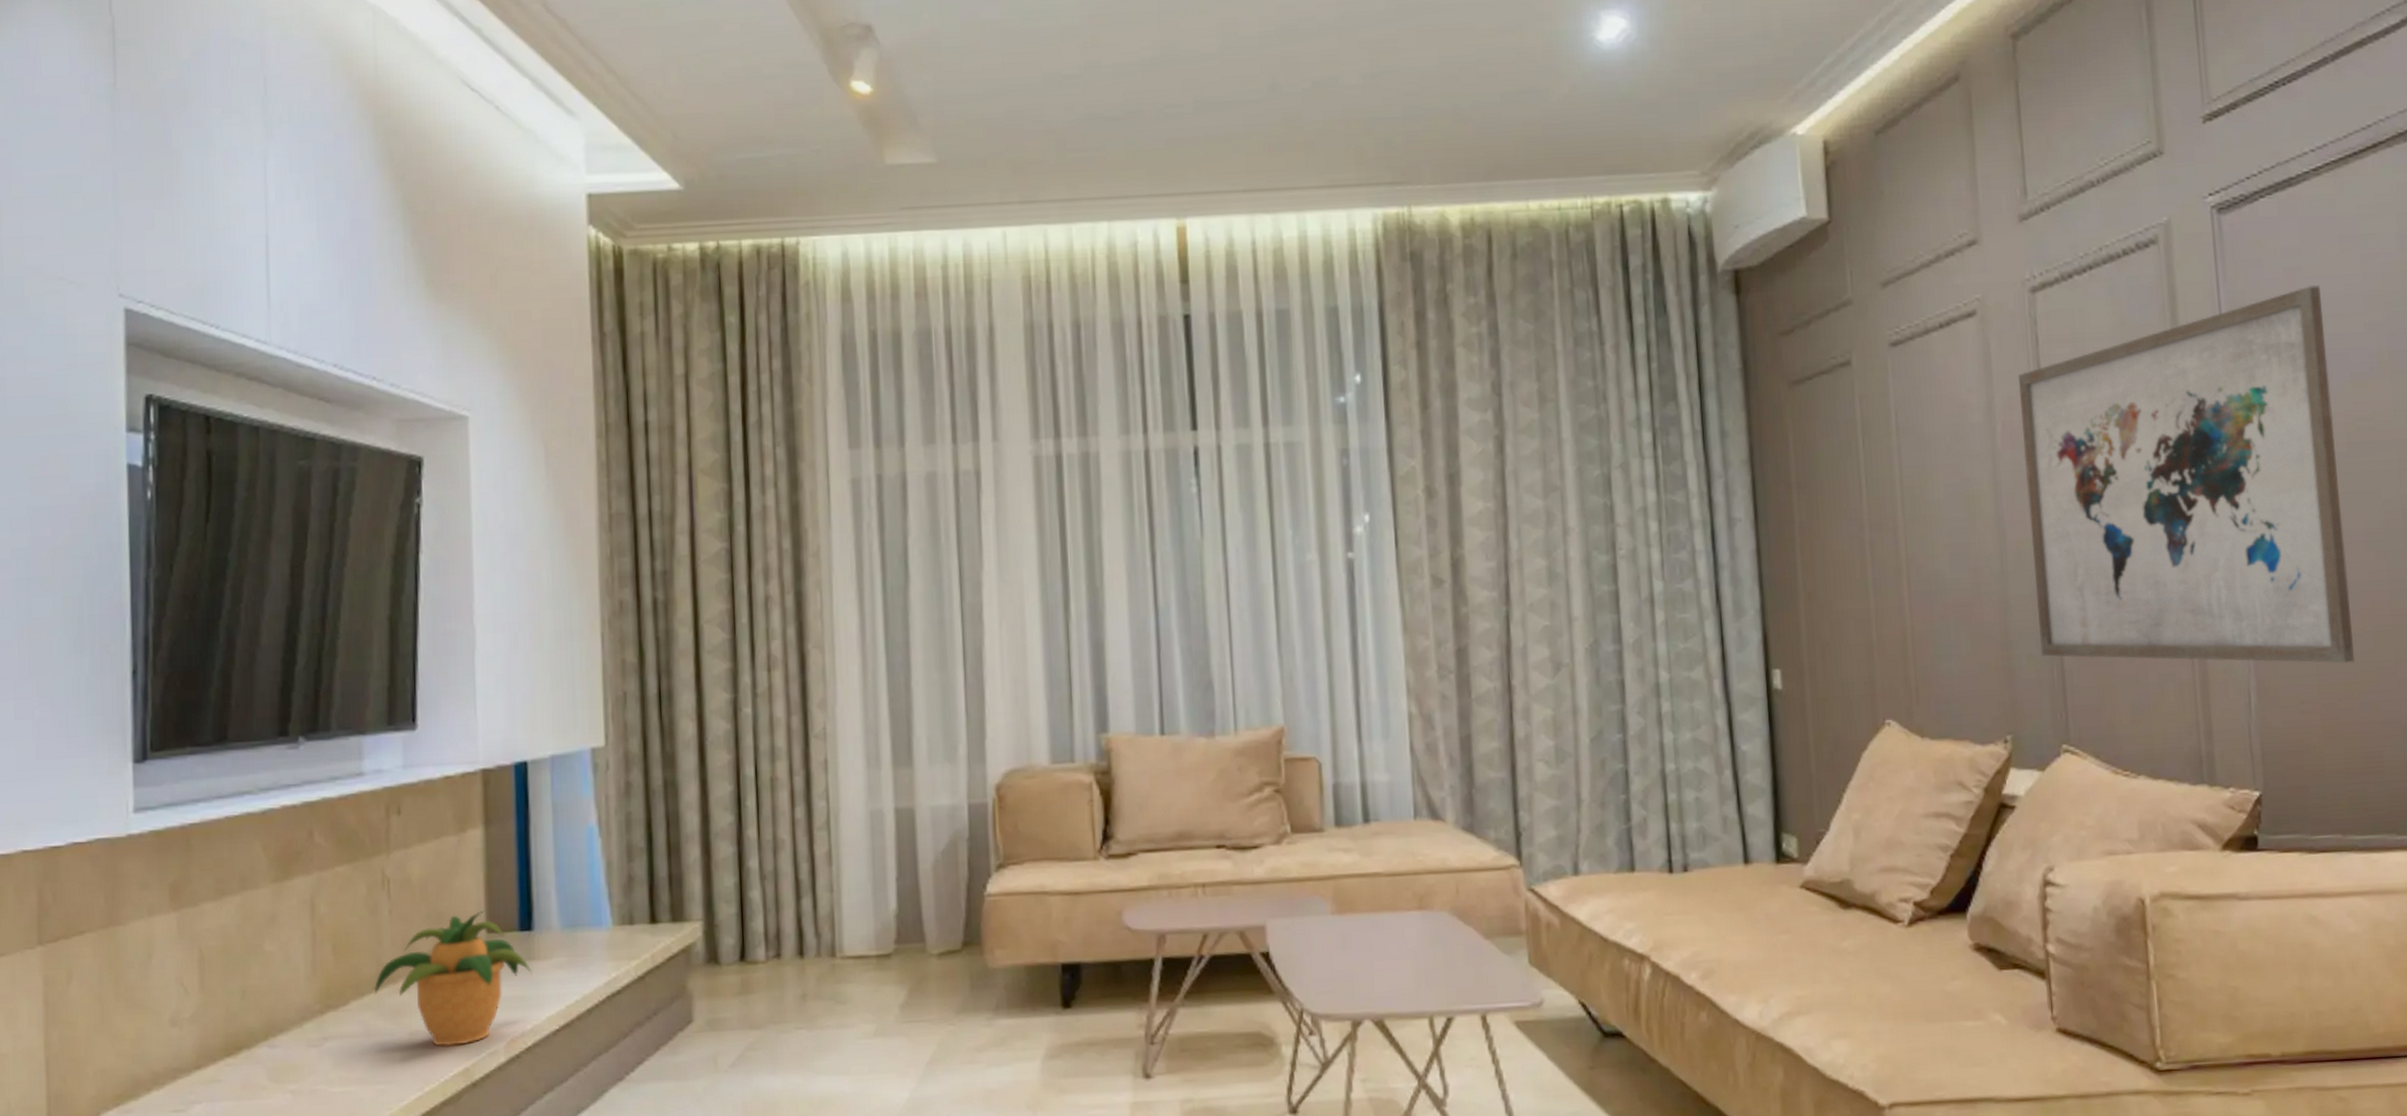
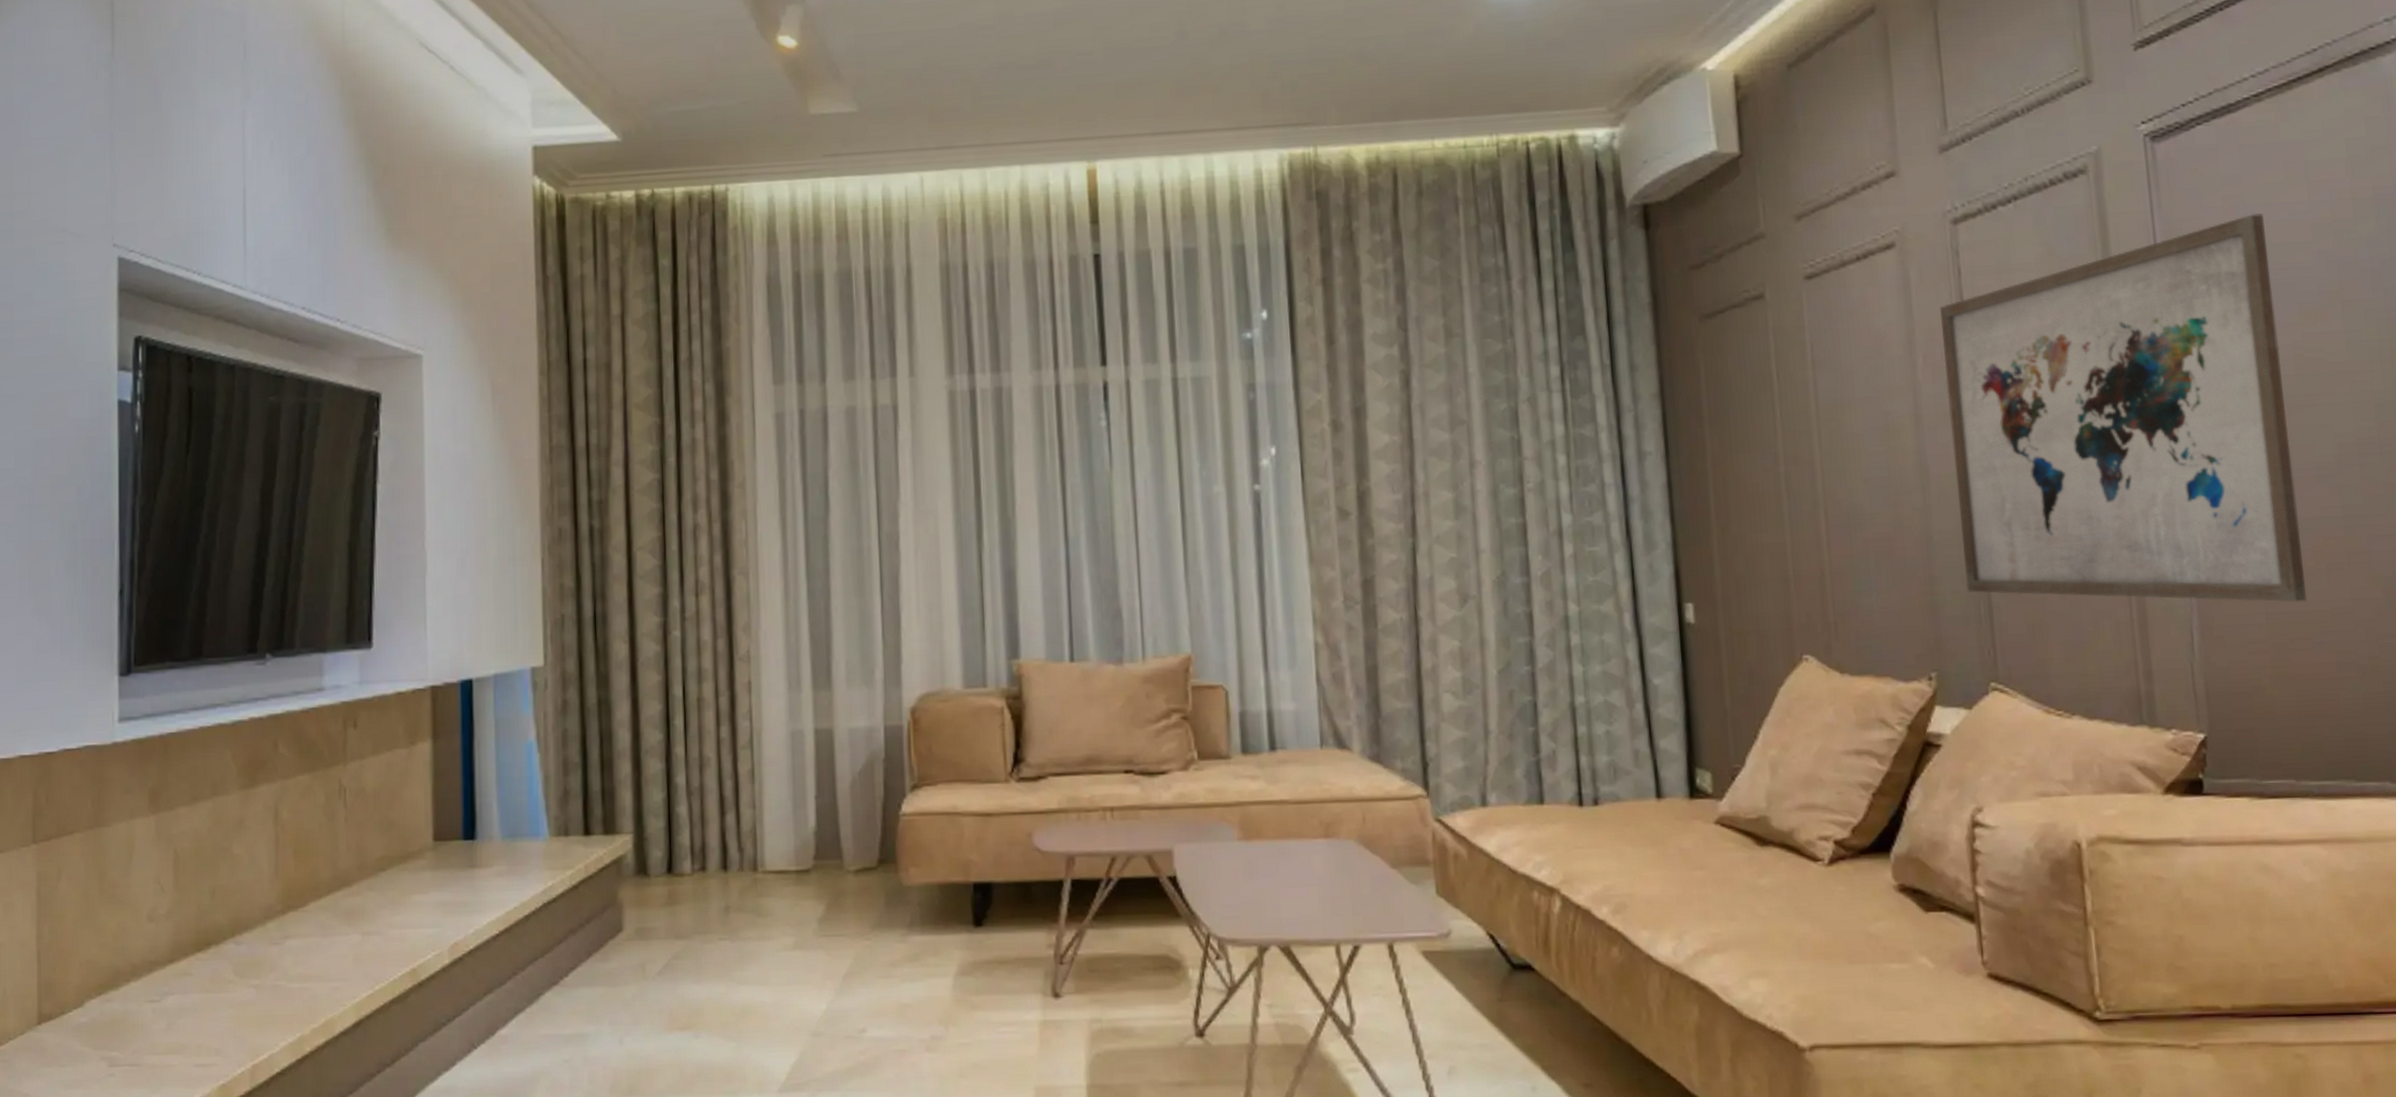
potted plant: present [375,911,532,1047] -> none [331,820,475,948]

